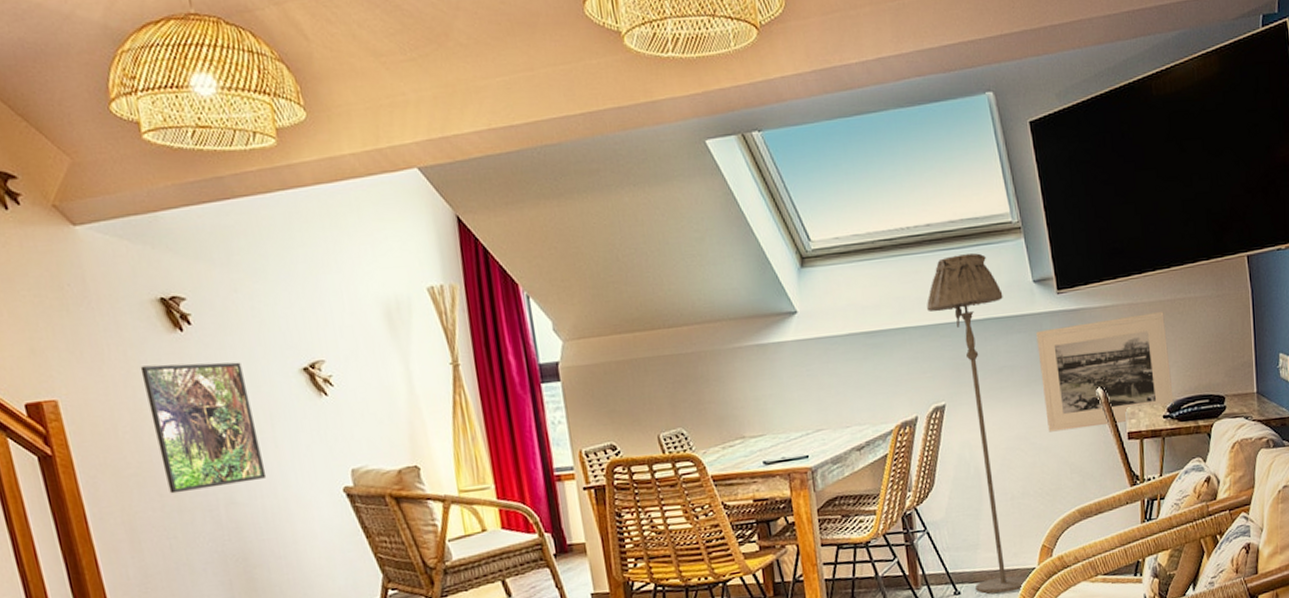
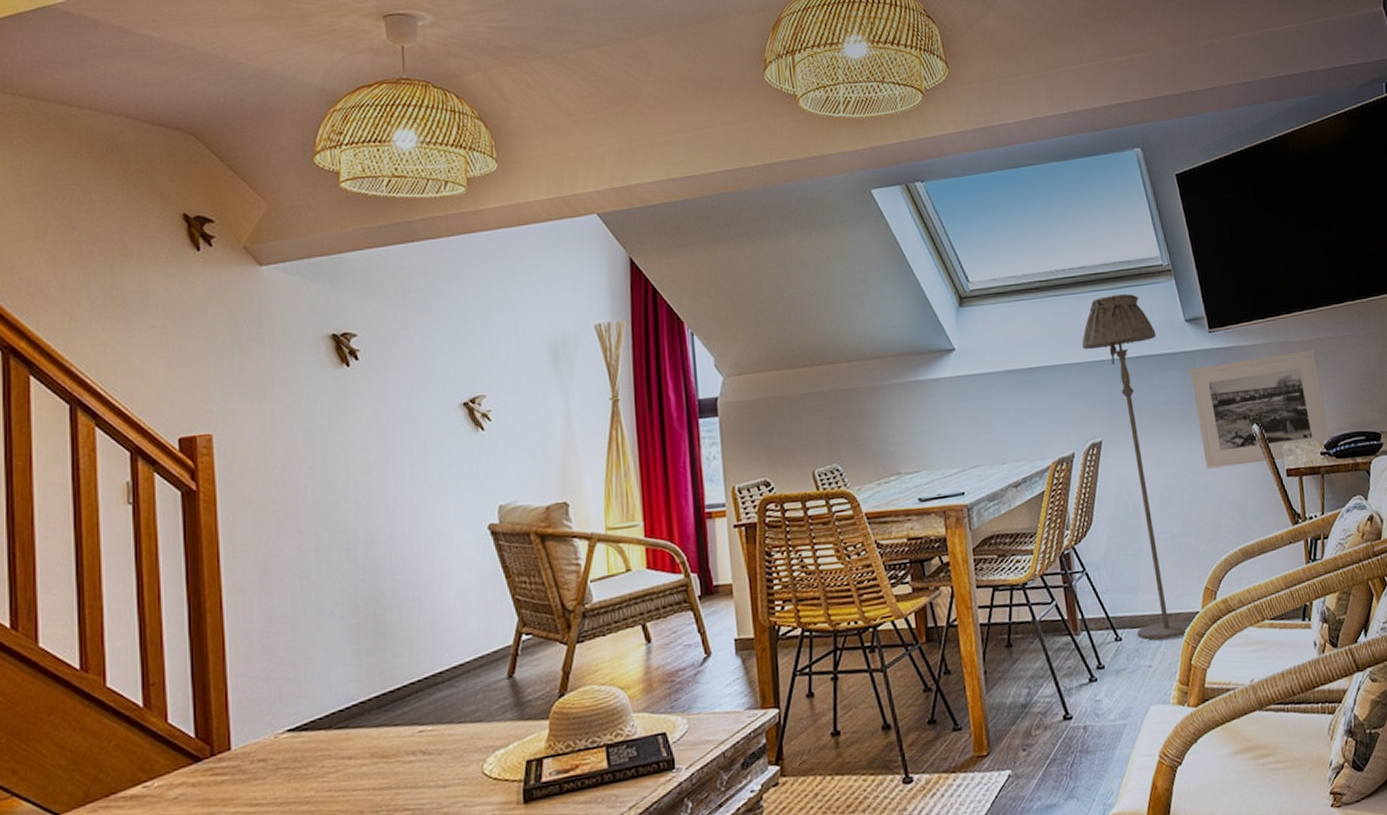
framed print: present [140,362,267,494] -> none [301,396,412,531]

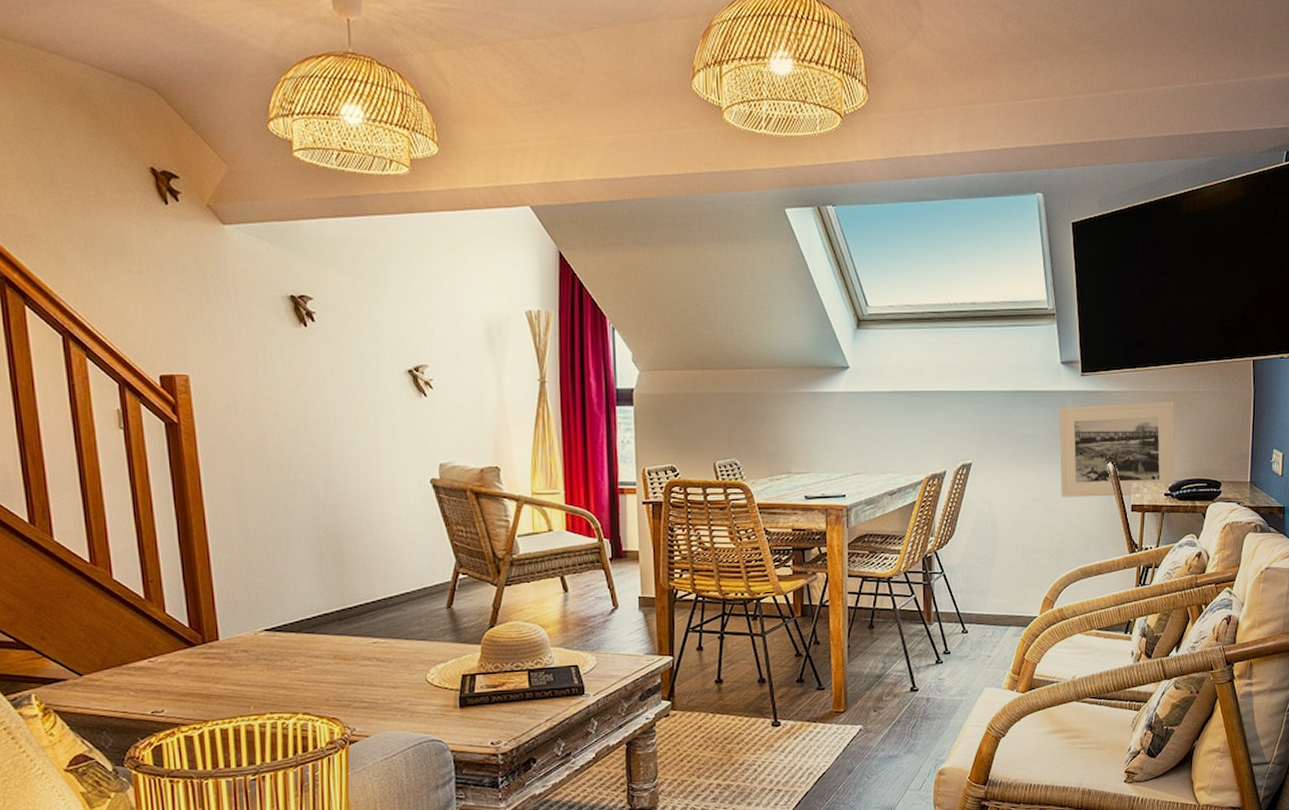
floor lamp: present [1082,294,1194,641] -> none [965,332,1033,636]

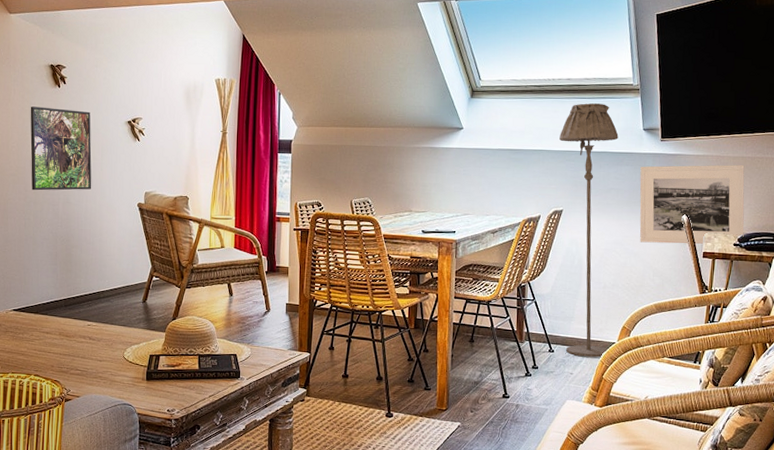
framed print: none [265,353,364,468] -> present [30,106,92,191]
floor lamp: none [965,332,1033,636] -> present [559,103,619,358]

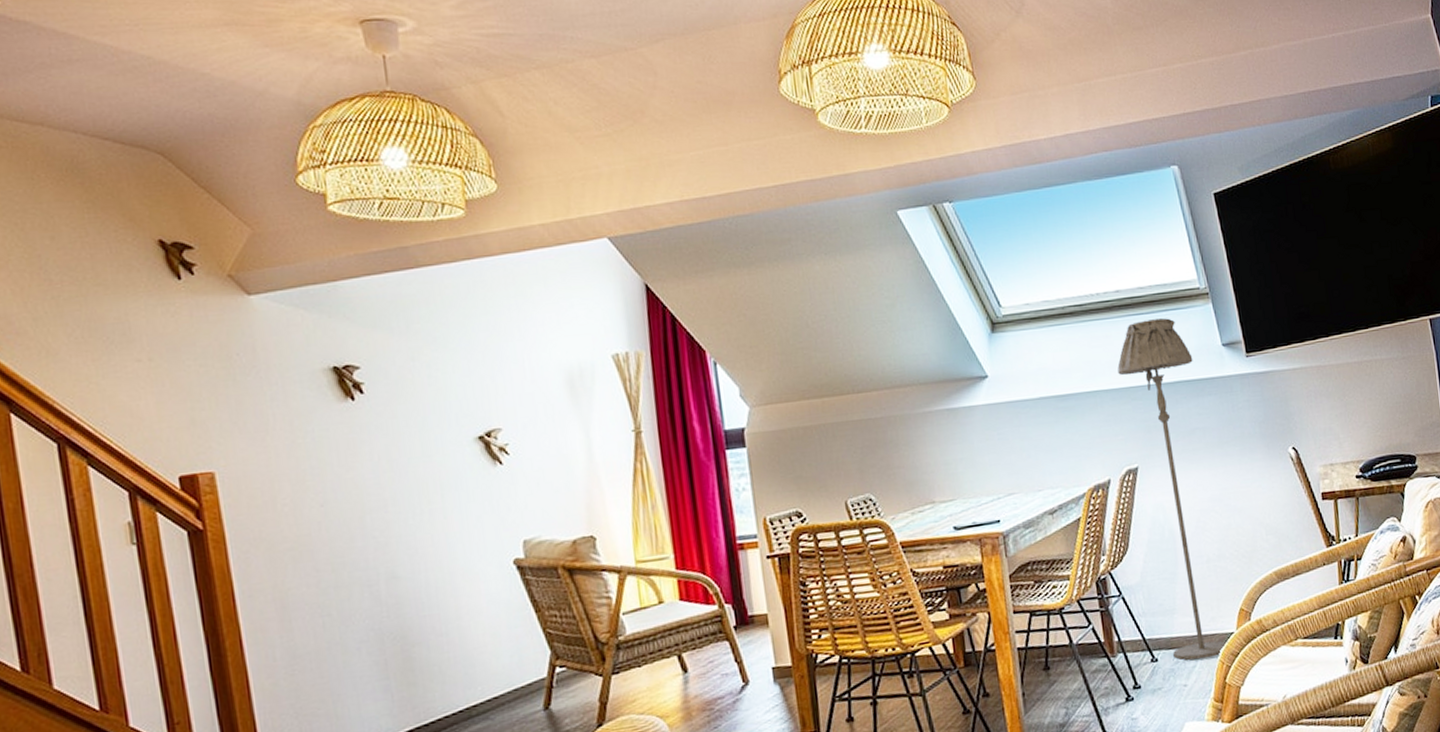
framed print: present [30,106,92,191] -> none [306,431,433,569]
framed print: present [639,165,745,244] -> none [1227,374,1366,494]

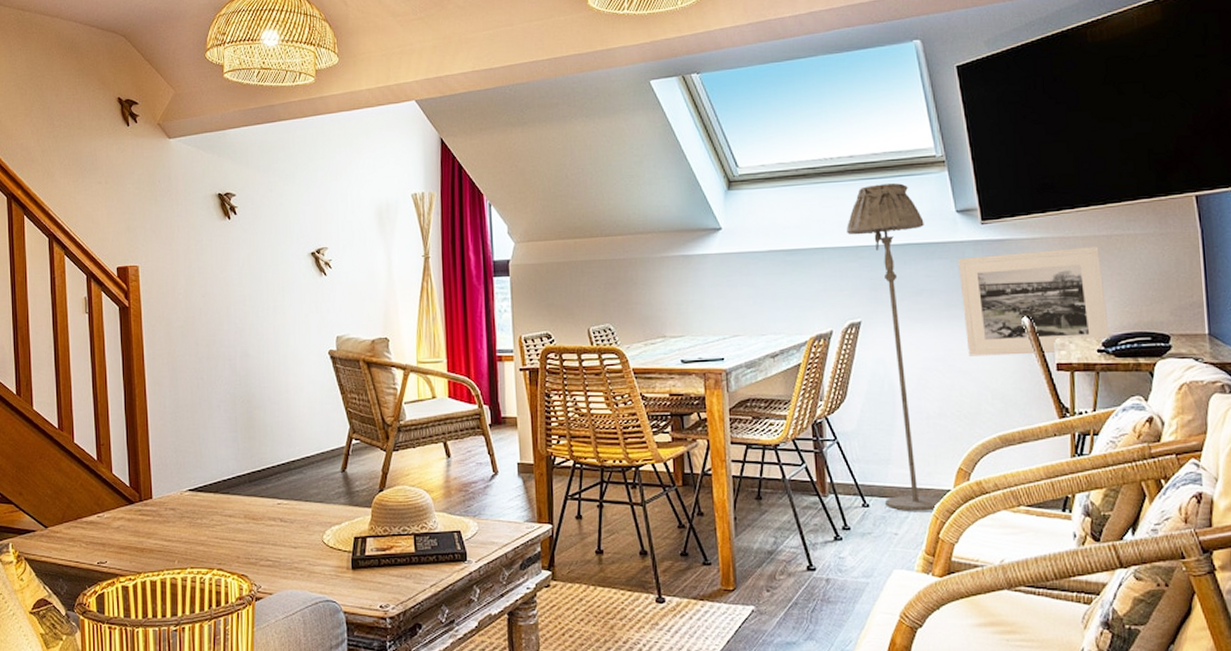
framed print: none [1227,374,1366,494] -> present [958,247,1110,356]

